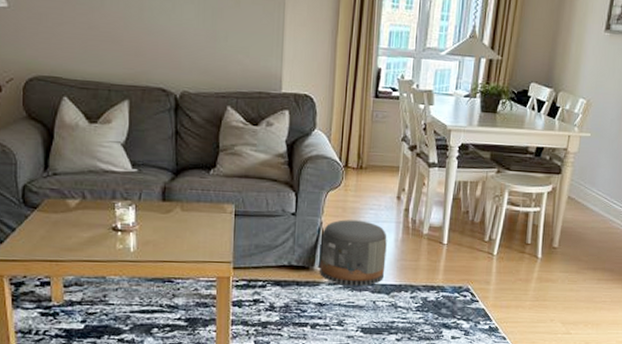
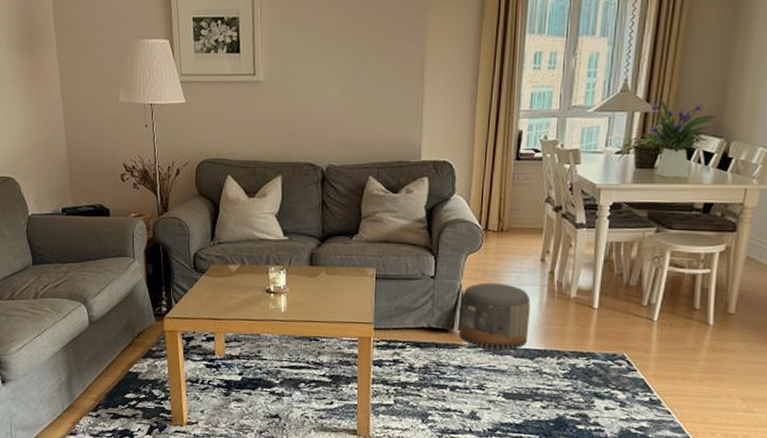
flower arrangement: none [482,46,548,123] -> present [635,98,717,178]

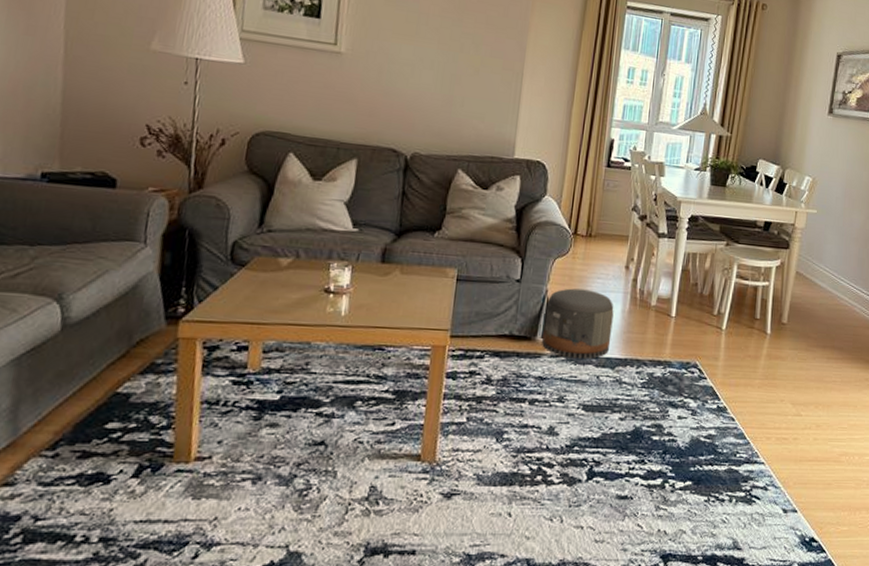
flower arrangement: present [635,98,717,178] -> none [712,124,775,198]

